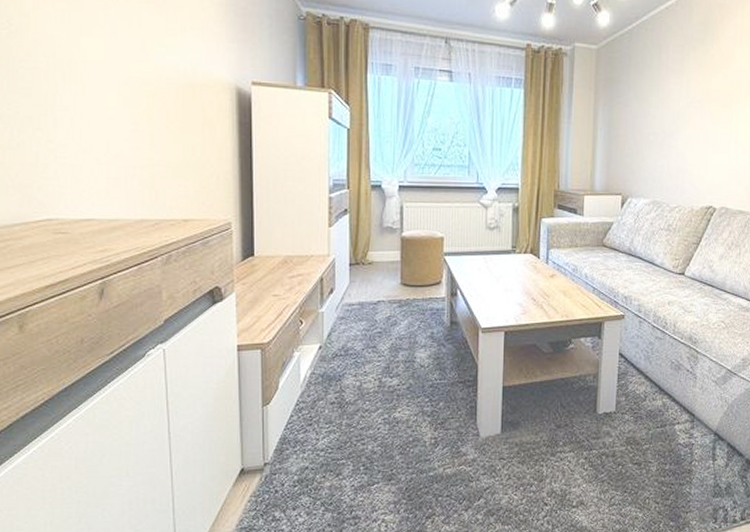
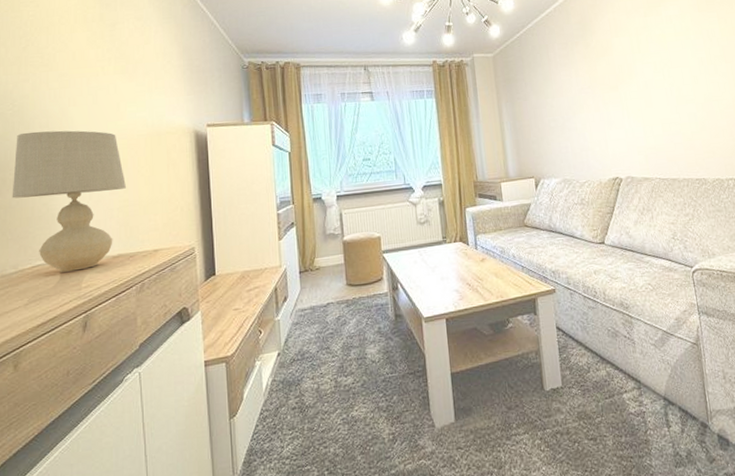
table lamp: none [11,60,151,232] -> present [12,130,126,272]

